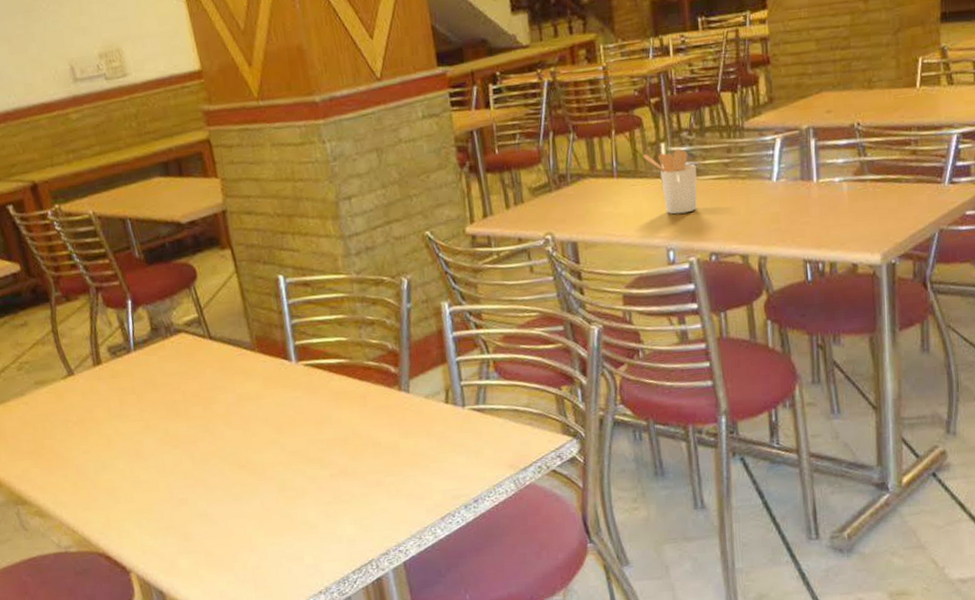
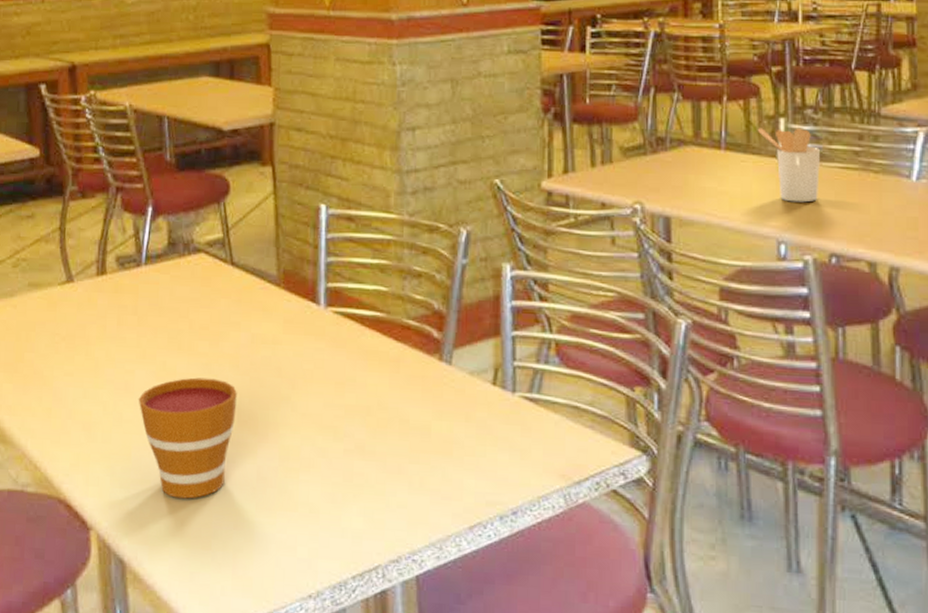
cup: none [150,435,236,536] -> present [138,377,237,499]

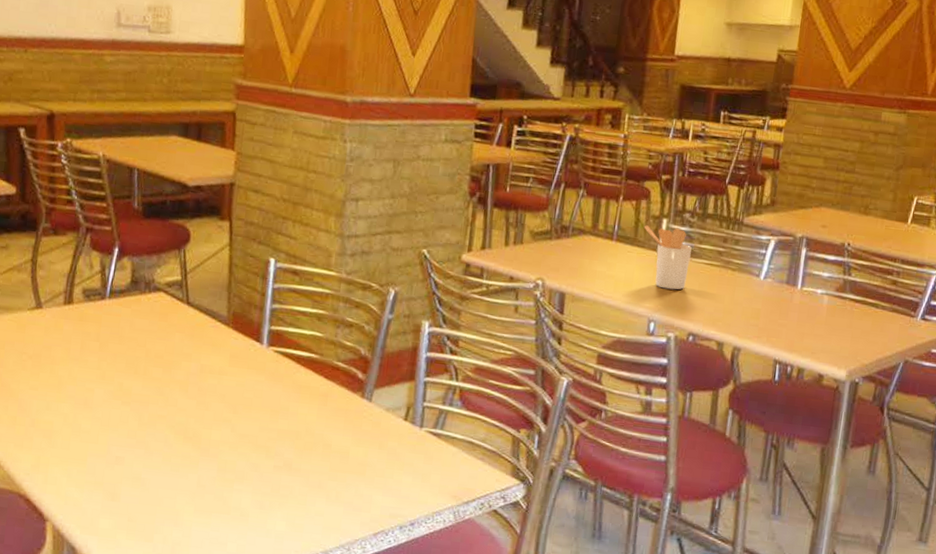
cup: present [138,377,237,499] -> none [95,398,185,500]

